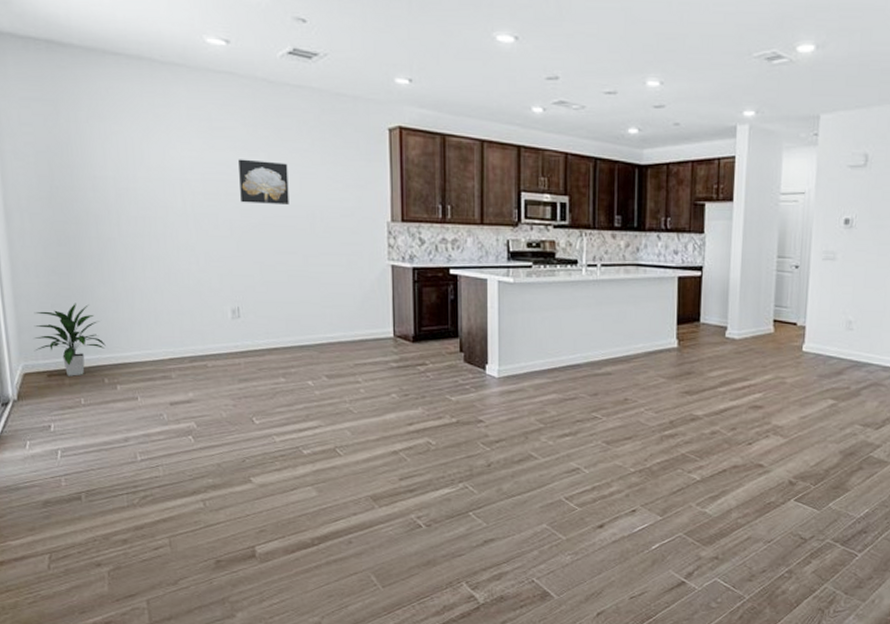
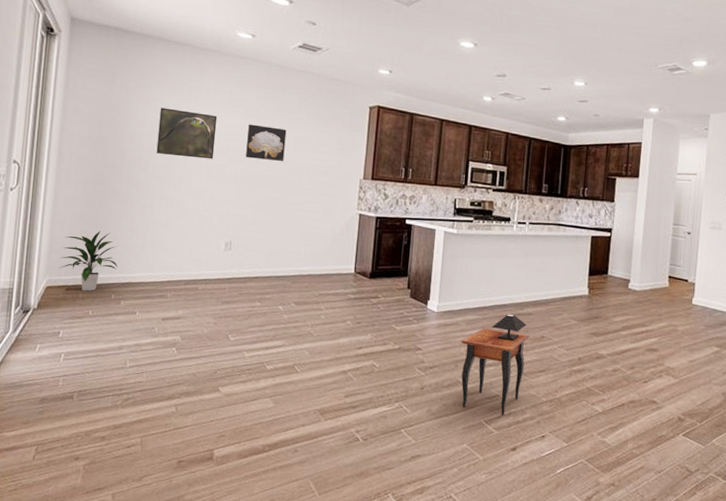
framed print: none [123,143,201,207] -> present [156,107,218,159]
side table: none [530,375,611,490] -> present [461,314,530,416]

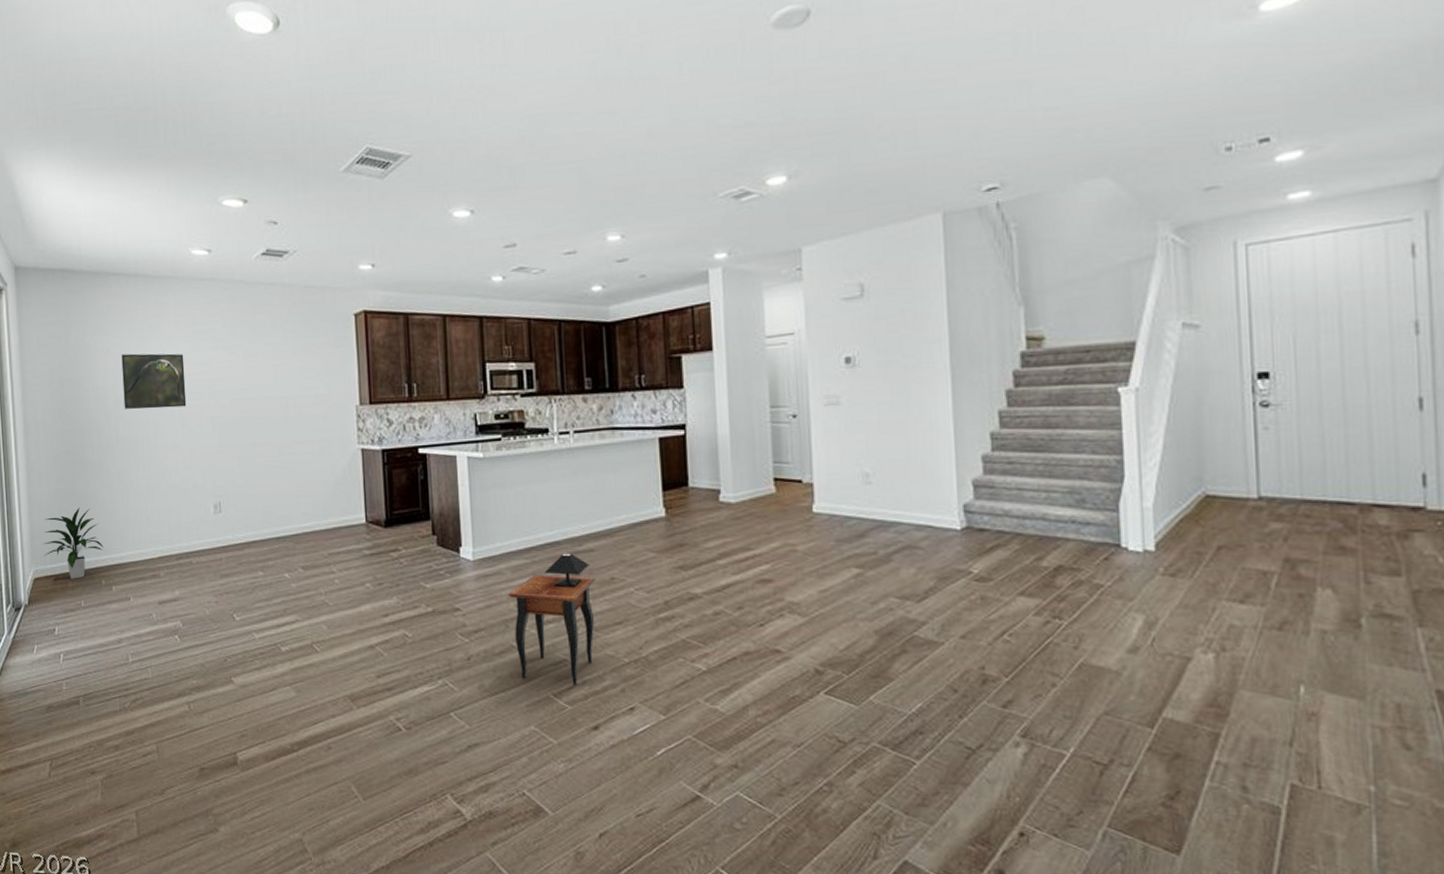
wall art: present [246,124,287,161] -> none [219,357,265,399]

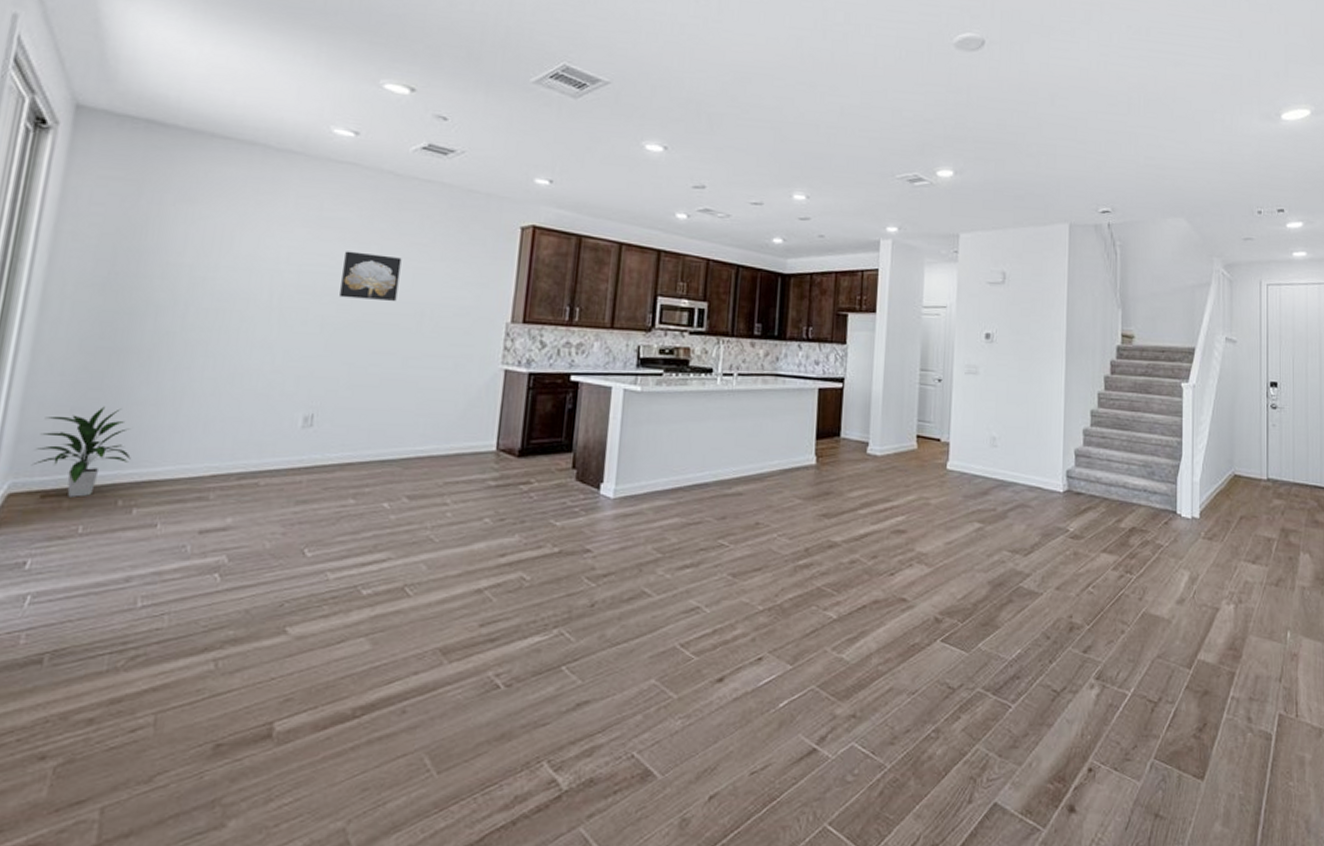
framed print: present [121,353,187,409] -> none [201,229,299,300]
wall art: none [219,357,265,399] -> present [339,251,402,301]
side table: present [509,553,596,685] -> none [647,495,741,634]

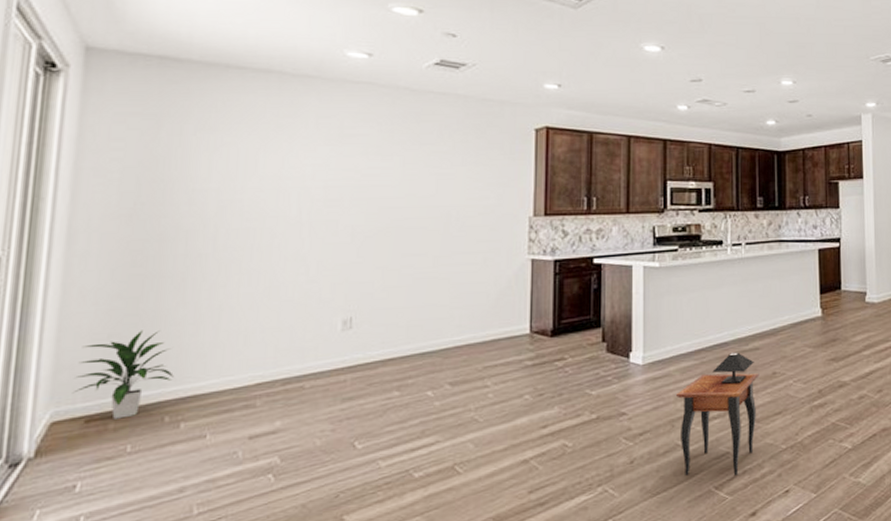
wall art: present [339,251,402,301] -> none [367,164,424,207]
side table: none [647,495,741,634] -> present [677,352,759,476]

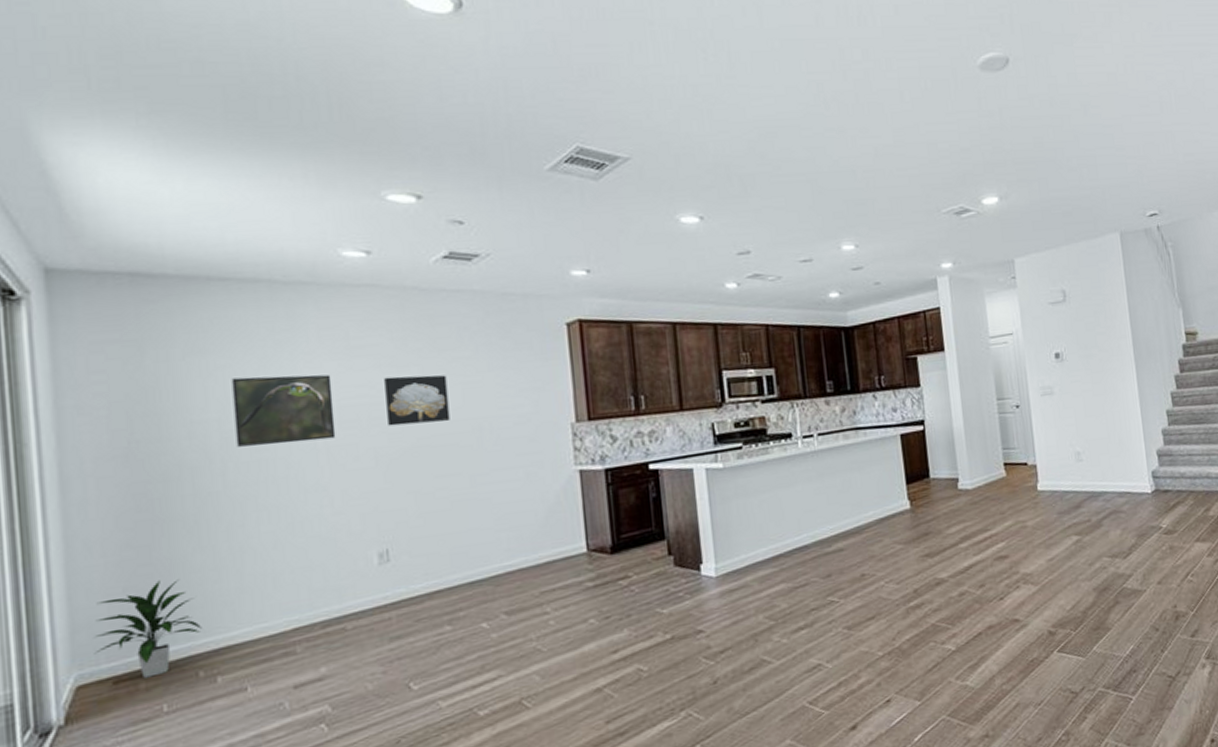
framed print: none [230,154,323,216] -> present [231,375,336,447]
wall art: none [367,164,424,207] -> present [384,375,450,426]
side table: present [677,352,759,476] -> none [757,555,848,693]

